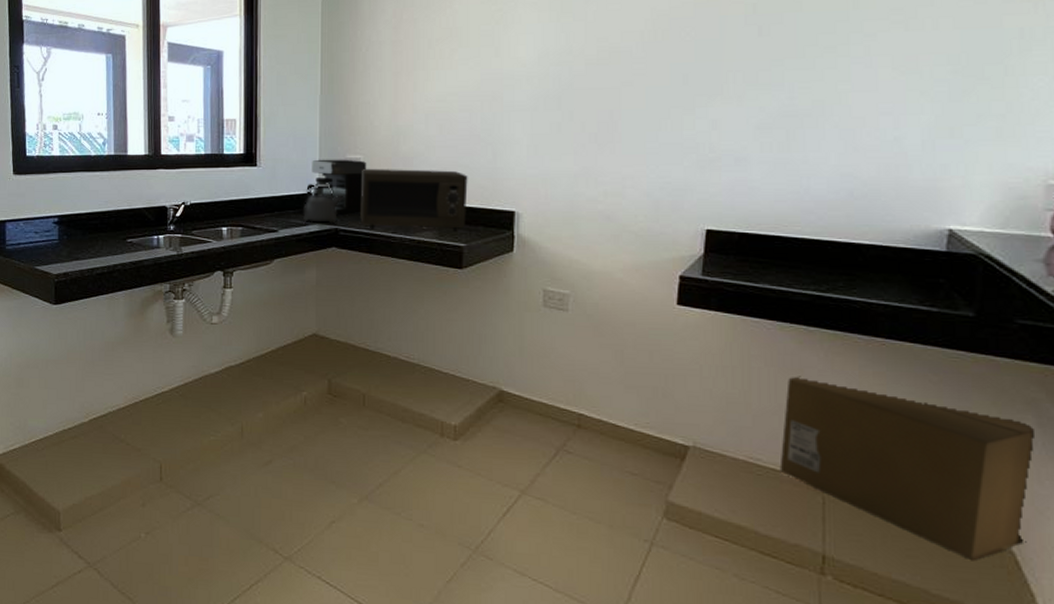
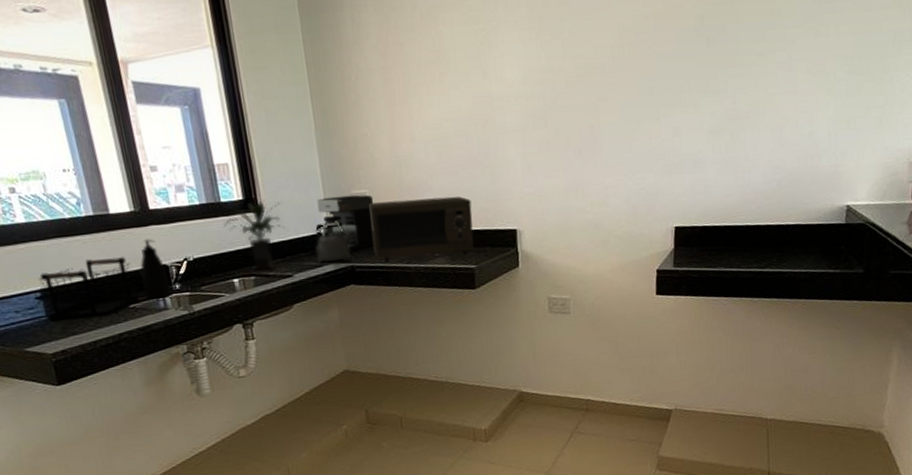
dish rack: none [58,194,137,248] -> present [38,257,139,322]
soap dispenser: none [143,181,166,238] -> present [140,238,172,301]
potted plant: none [222,157,278,222] -> present [224,201,285,270]
box: present [779,376,1036,561] -> none [737,339,901,454]

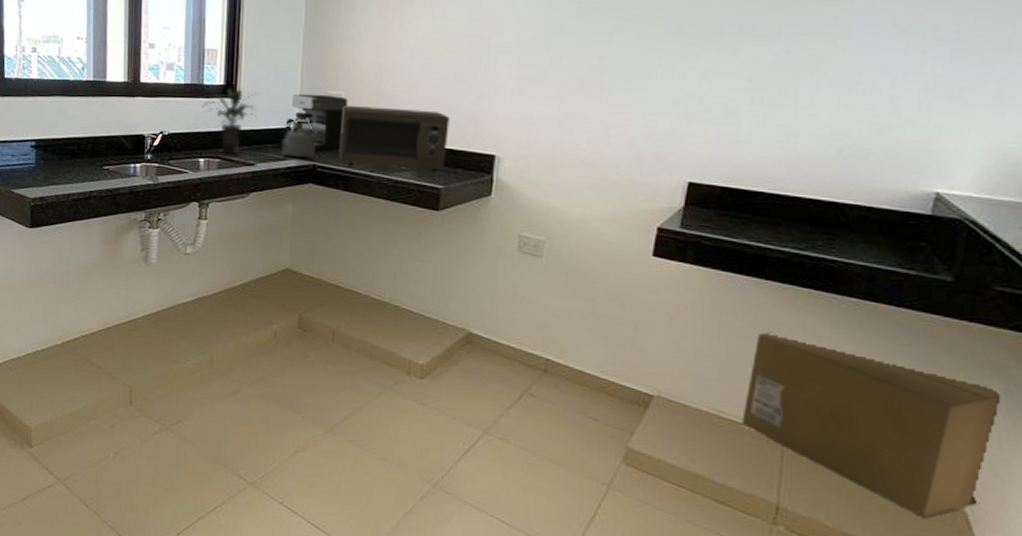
dish rack: present [38,257,139,322] -> none [35,119,115,174]
soap dispenser: present [140,238,172,301] -> none [120,109,144,166]
box: none [737,339,901,454] -> present [741,332,1002,519]

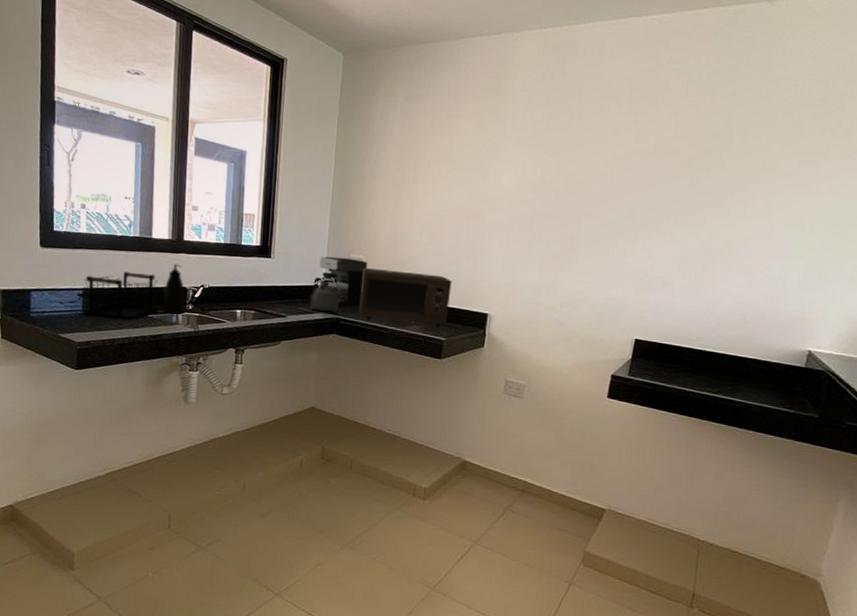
dish rack: none [35,119,115,174] -> present [83,271,159,321]
soap dispenser: none [120,109,144,166] -> present [163,263,186,315]
potted plant: present [201,89,257,155] -> none [239,249,289,307]
box: present [741,332,1002,519] -> none [669,457,848,598]

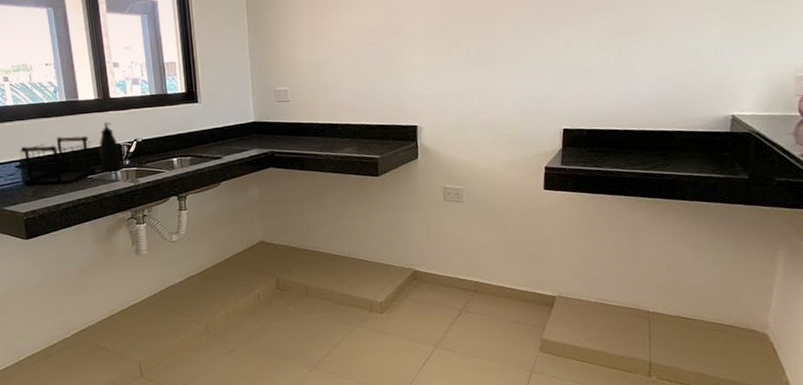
kettle: present [306,277,345,314] -> none [239,113,276,148]
coffee maker: present [310,256,368,307] -> none [242,91,294,140]
microwave: present [359,267,452,327] -> none [290,95,379,150]

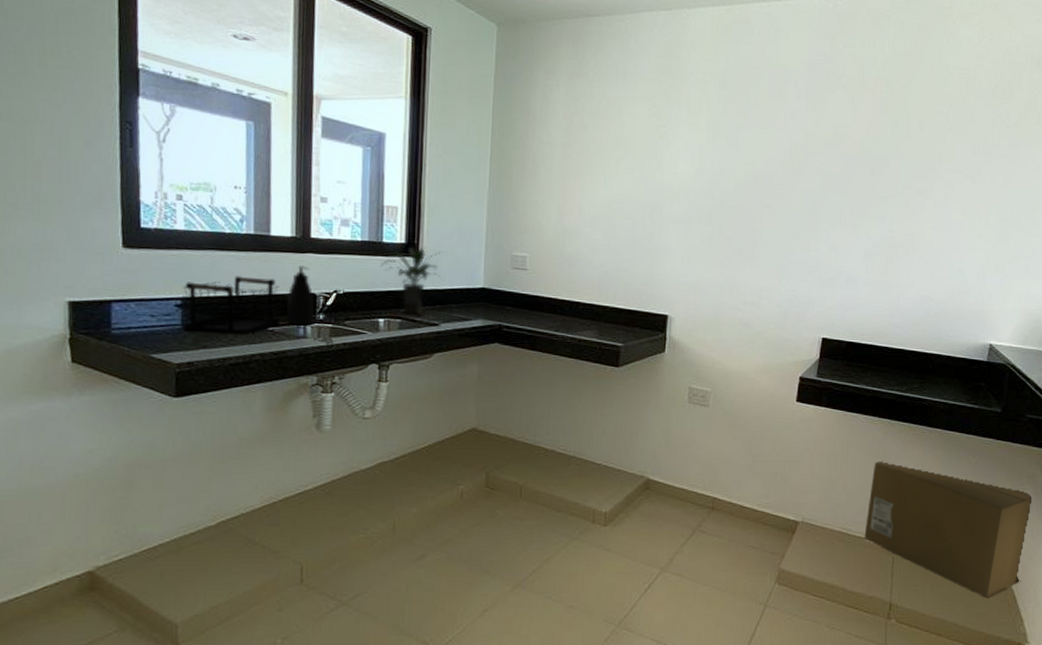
potted plant: none [168,94,218,152] -> present [380,247,441,315]
box: none [619,235,787,353] -> present [864,460,1033,599]

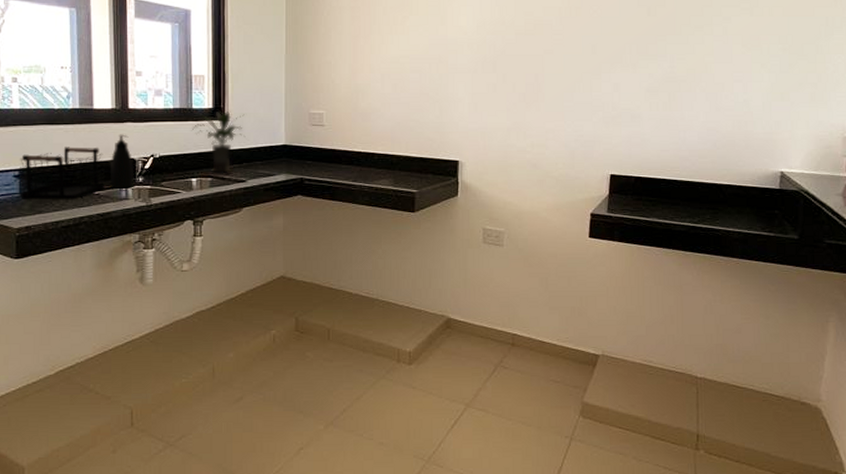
box: present [864,460,1033,599] -> none [666,292,838,427]

